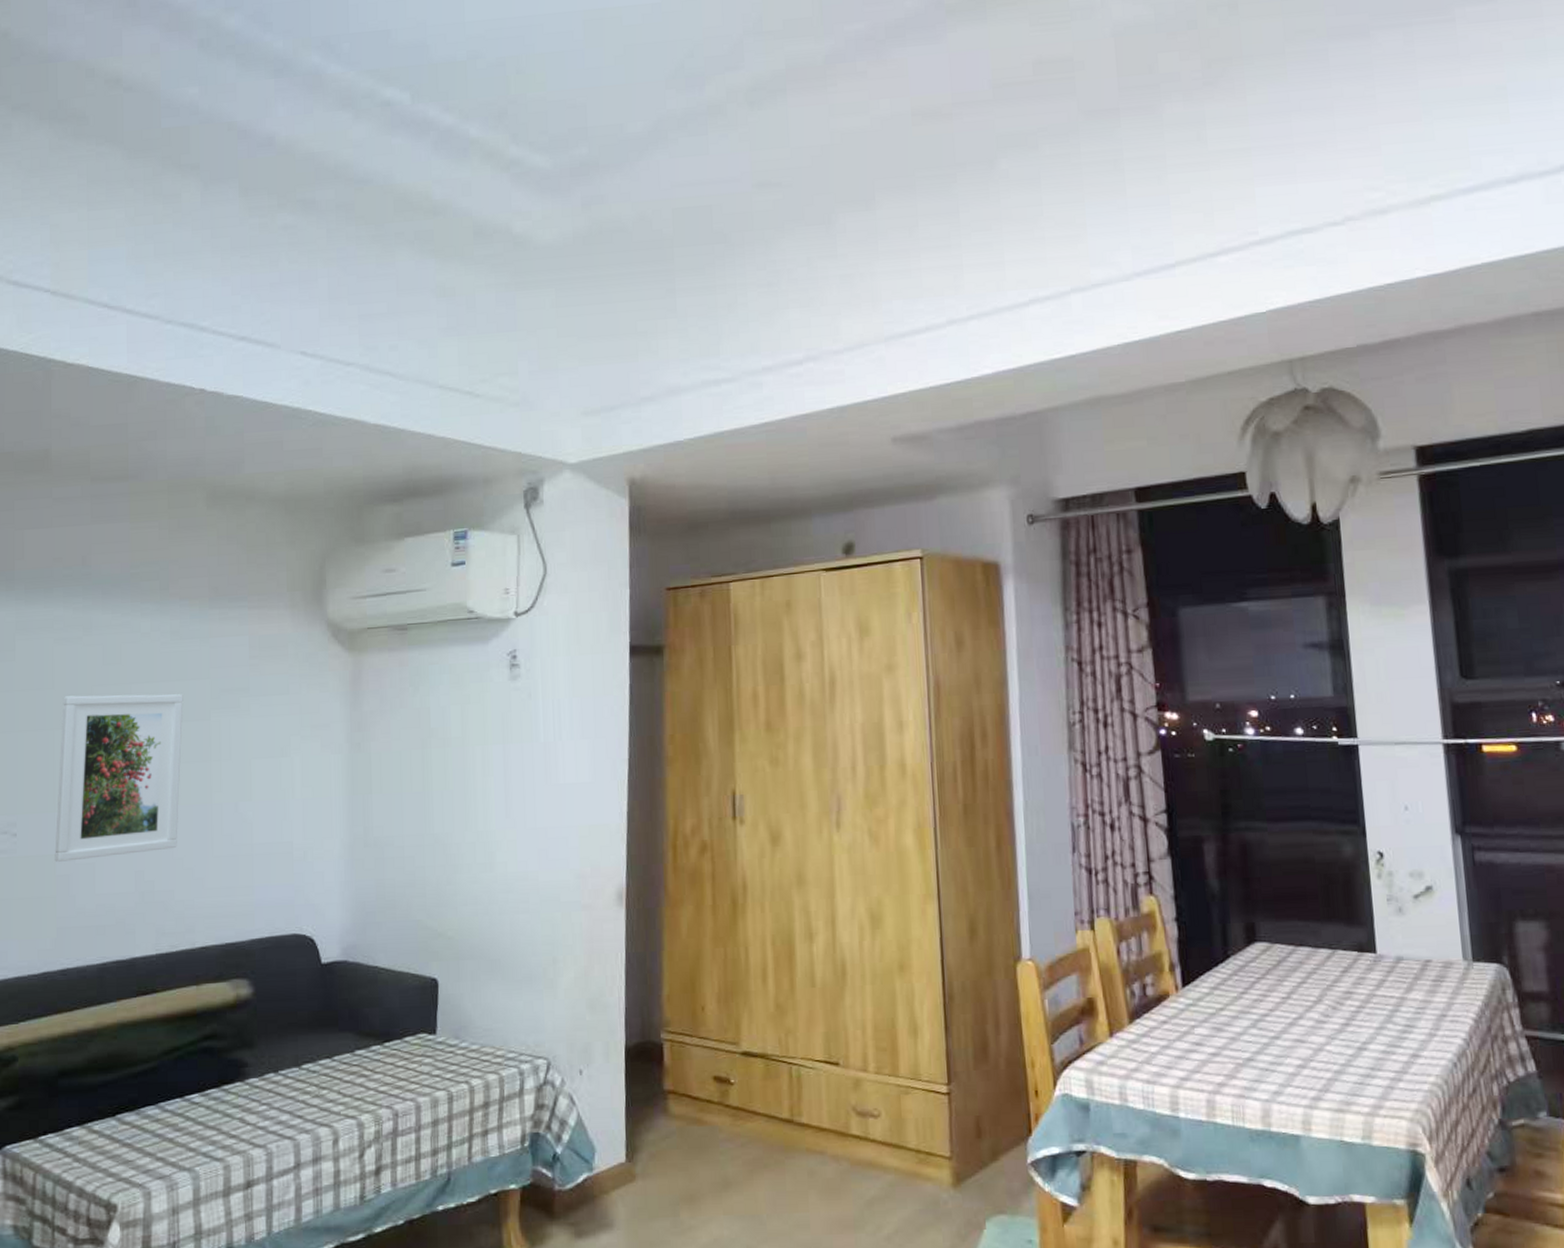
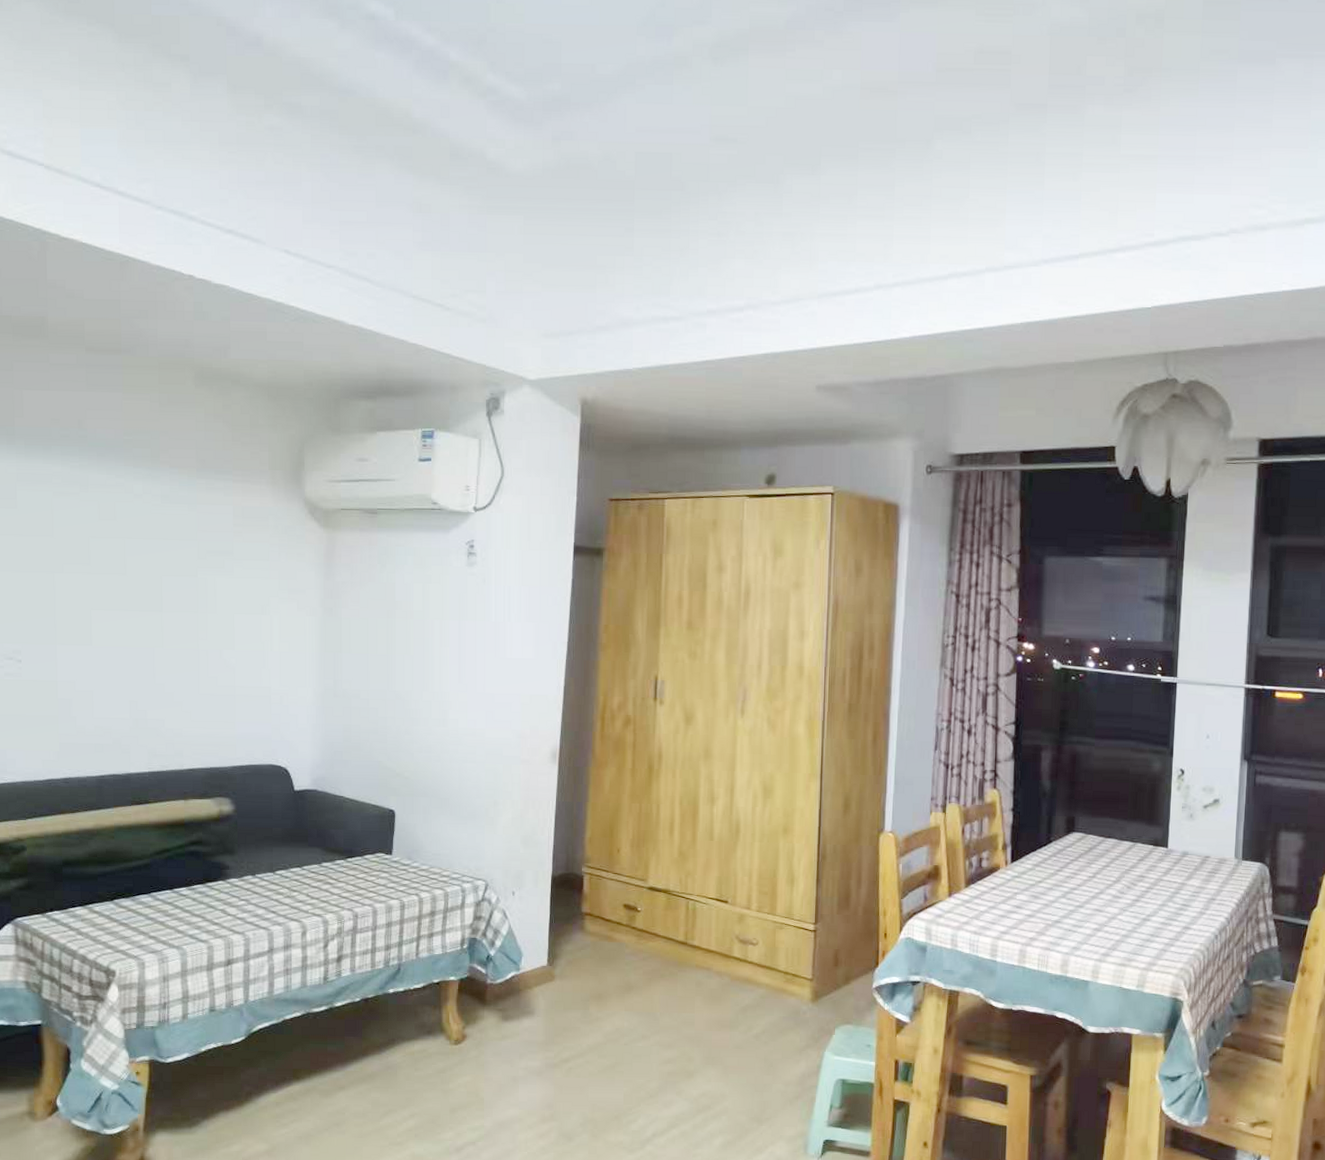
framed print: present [55,694,183,862] -> none [56,544,173,688]

